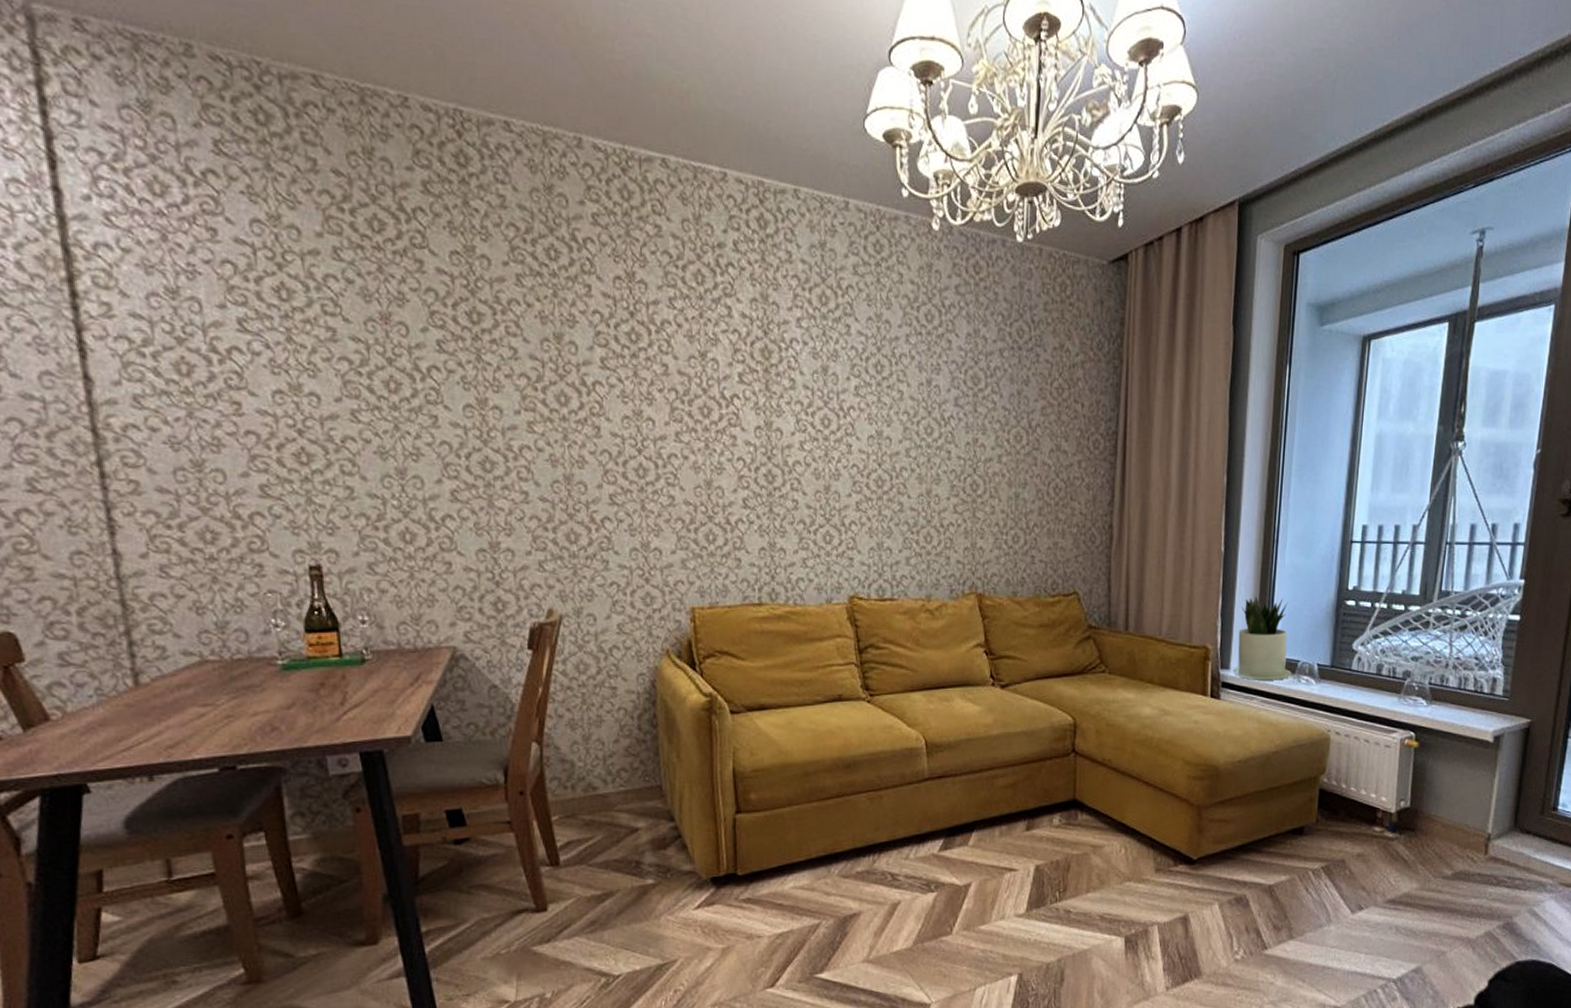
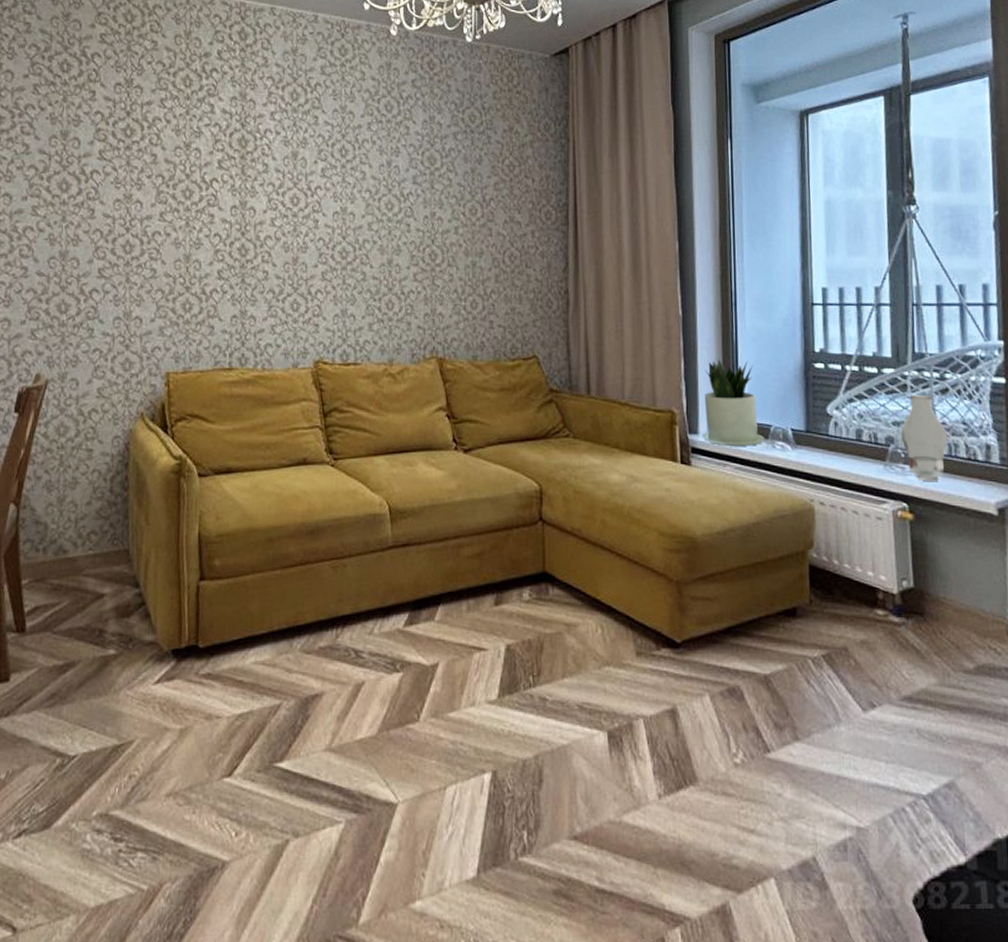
vase: none [1417,630,1460,713] -> present [900,394,948,482]

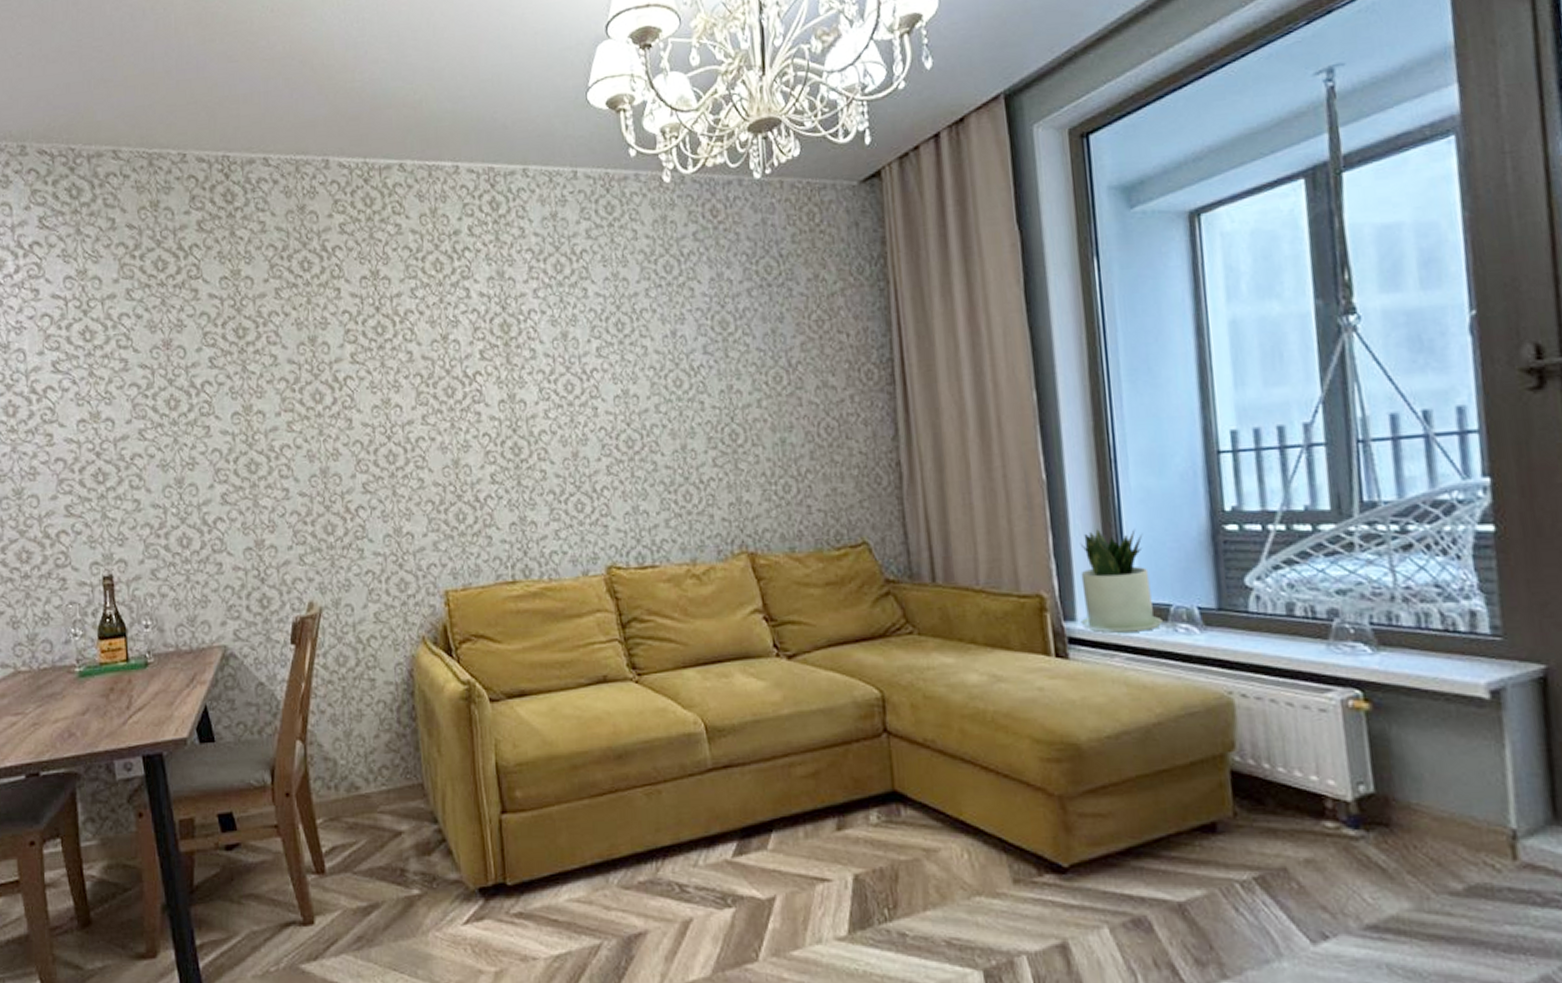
vase: present [900,394,948,482] -> none [1347,553,1415,662]

